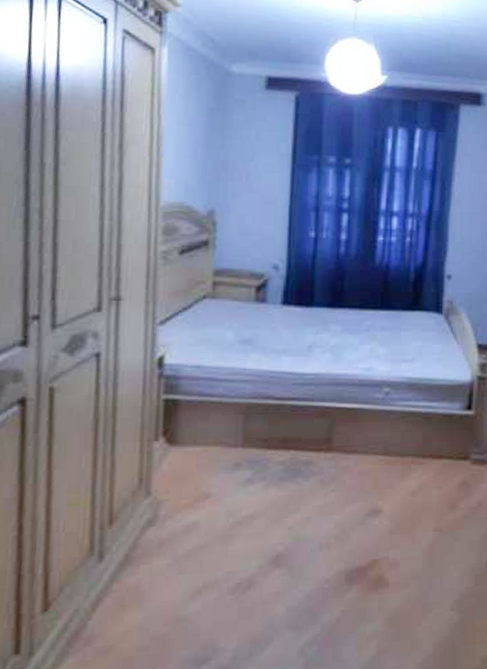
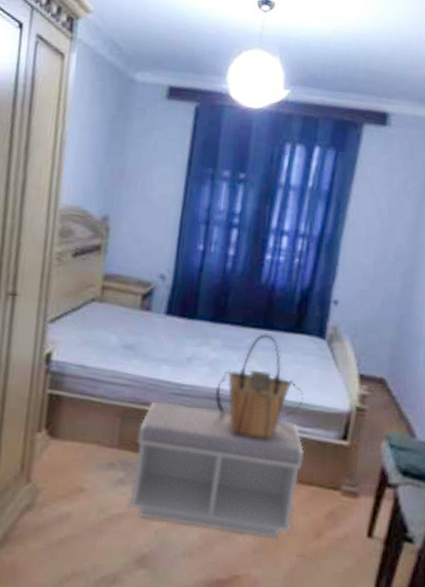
bench: none [260,393,432,517] -> present [129,401,305,538]
tote bag: none [338,314,426,419] -> present [214,334,303,439]

